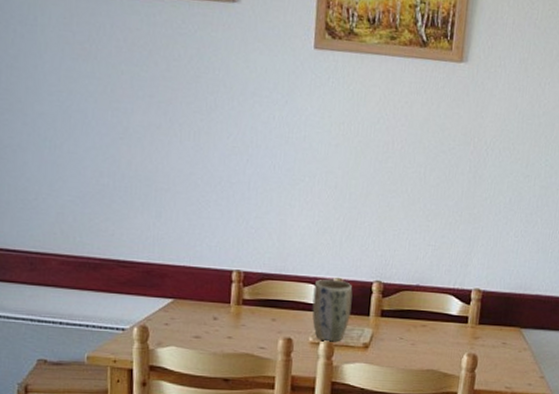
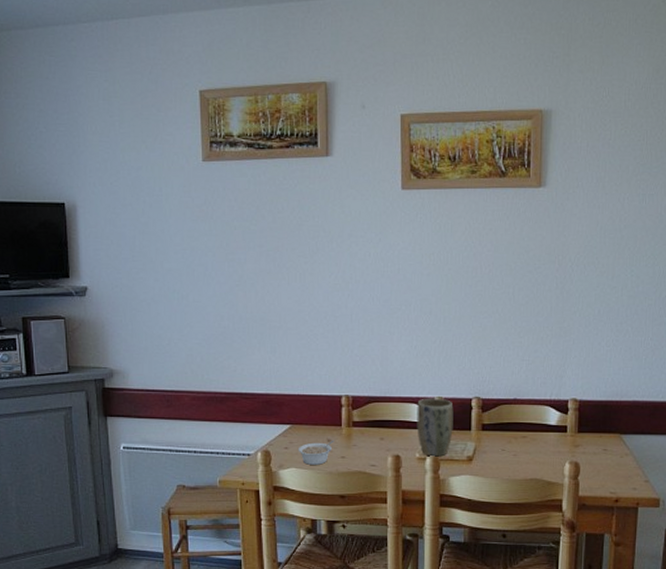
legume: none [179,318,221,345] -> present [297,440,334,466]

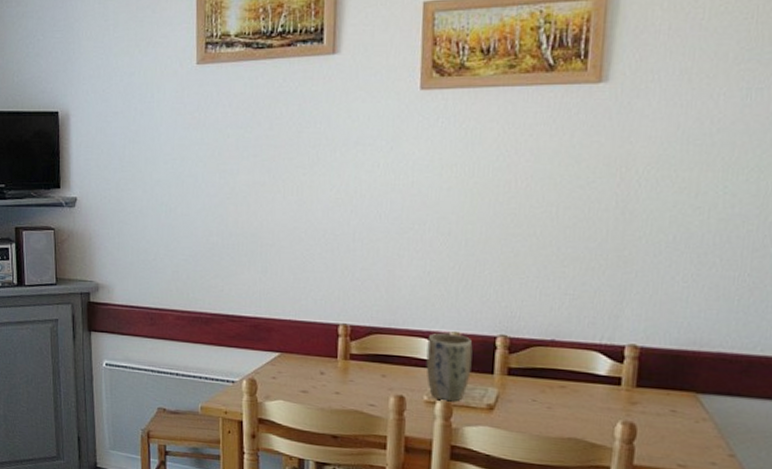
legume: present [297,440,334,466] -> none [286,373,328,400]

